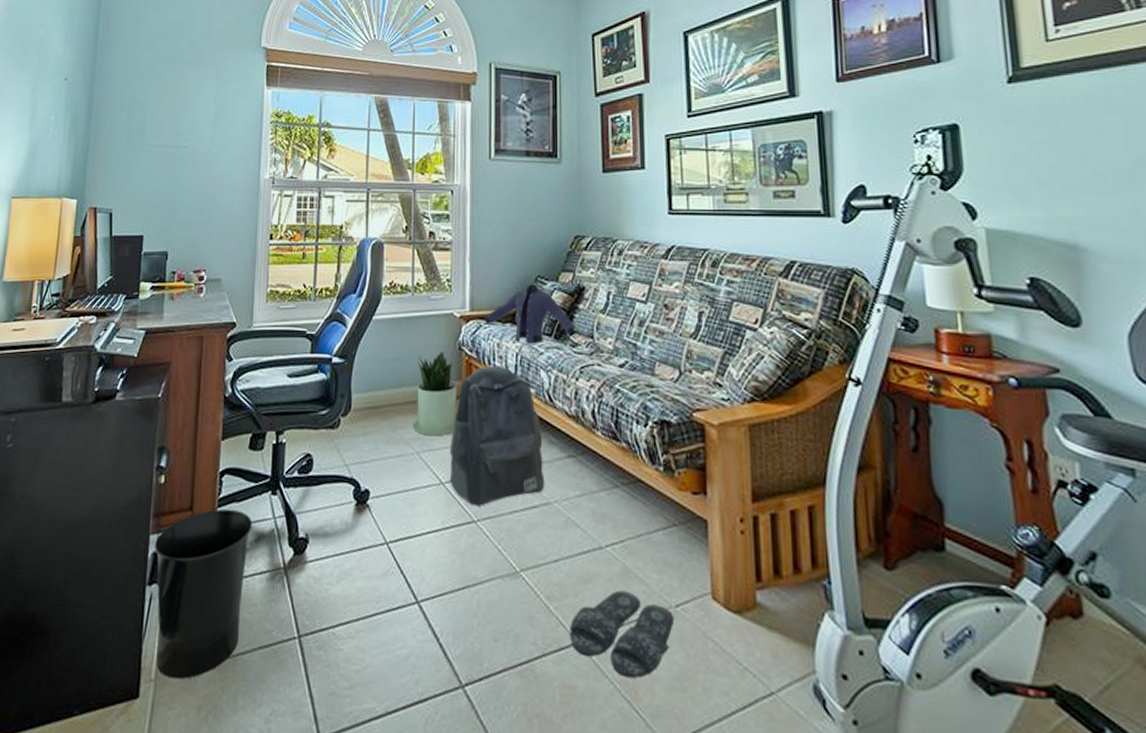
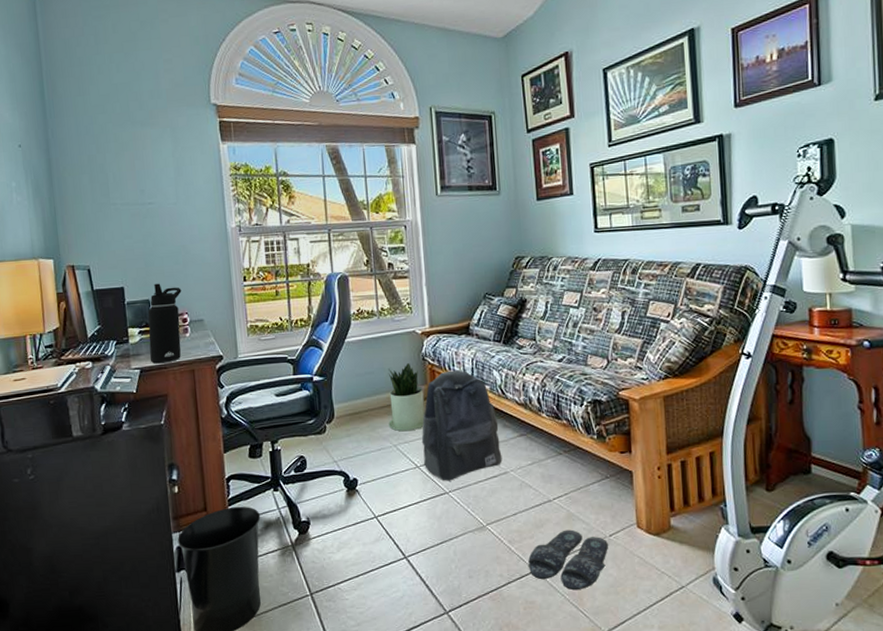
water bottle: none [157,234,203,326] -> present [148,283,182,364]
jacket: present [484,284,577,344] -> none [442,300,522,350]

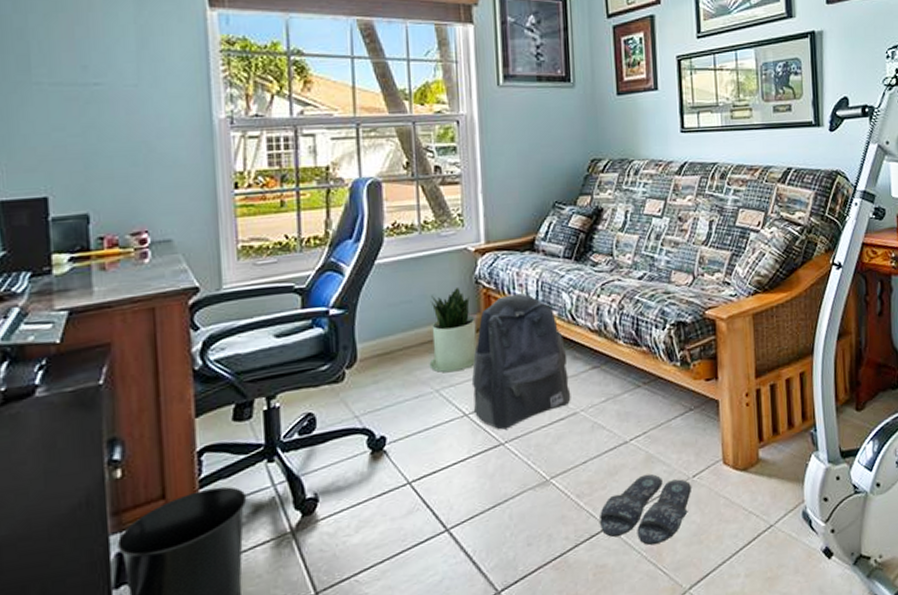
water bottle: present [148,283,182,364] -> none [84,192,140,302]

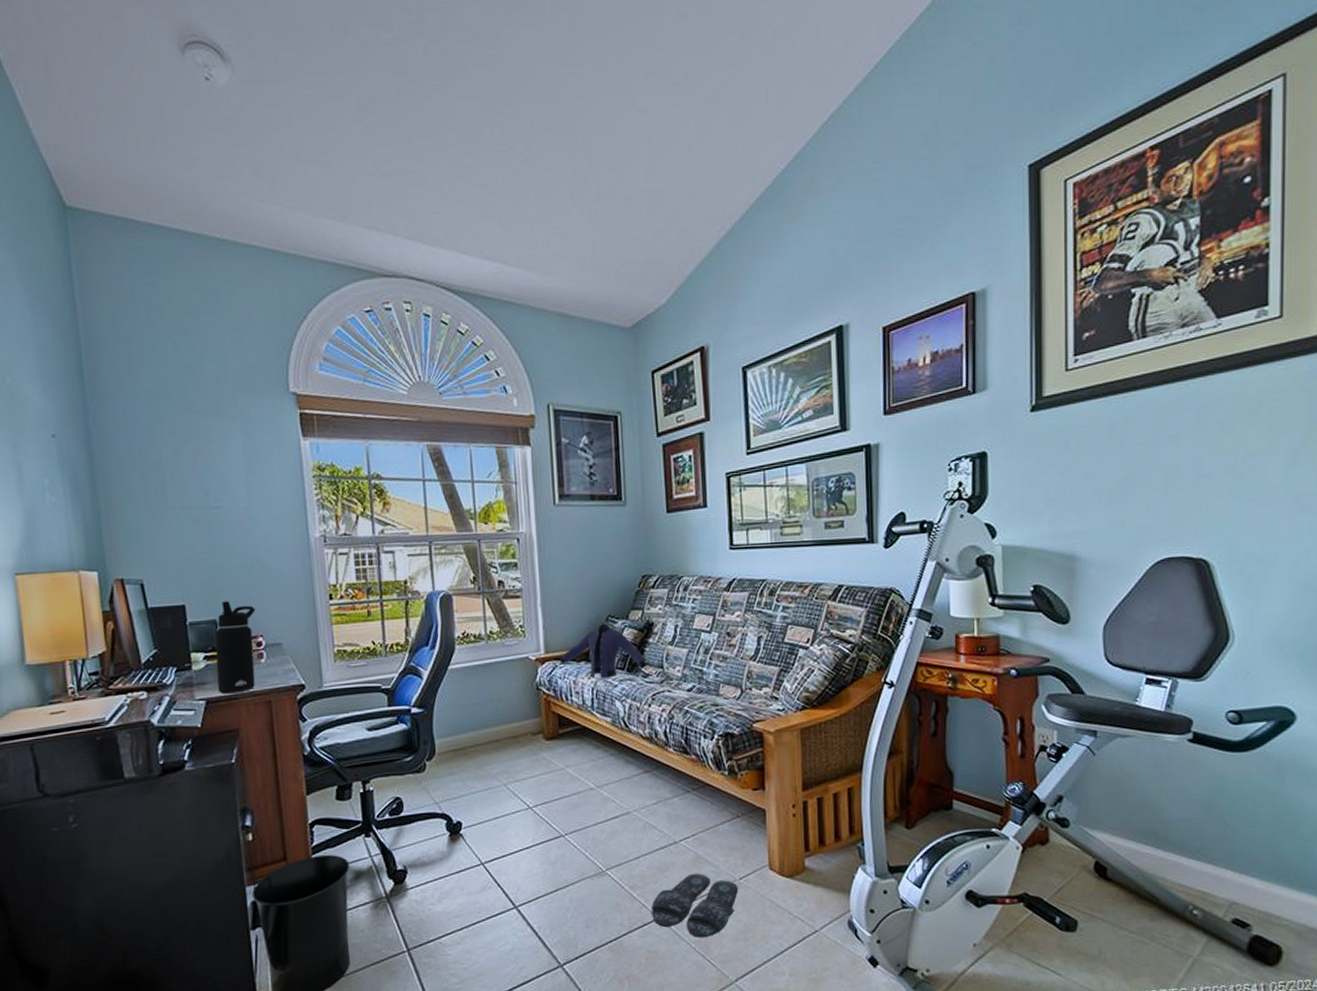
water bottle: none [84,192,140,302] -> present [214,601,256,694]
planter: present [429,286,477,373] -> none [497,692,539,769]
backpack: present [471,293,571,430] -> none [534,700,625,823]
jacket: none [501,210,597,269] -> present [559,623,648,679]

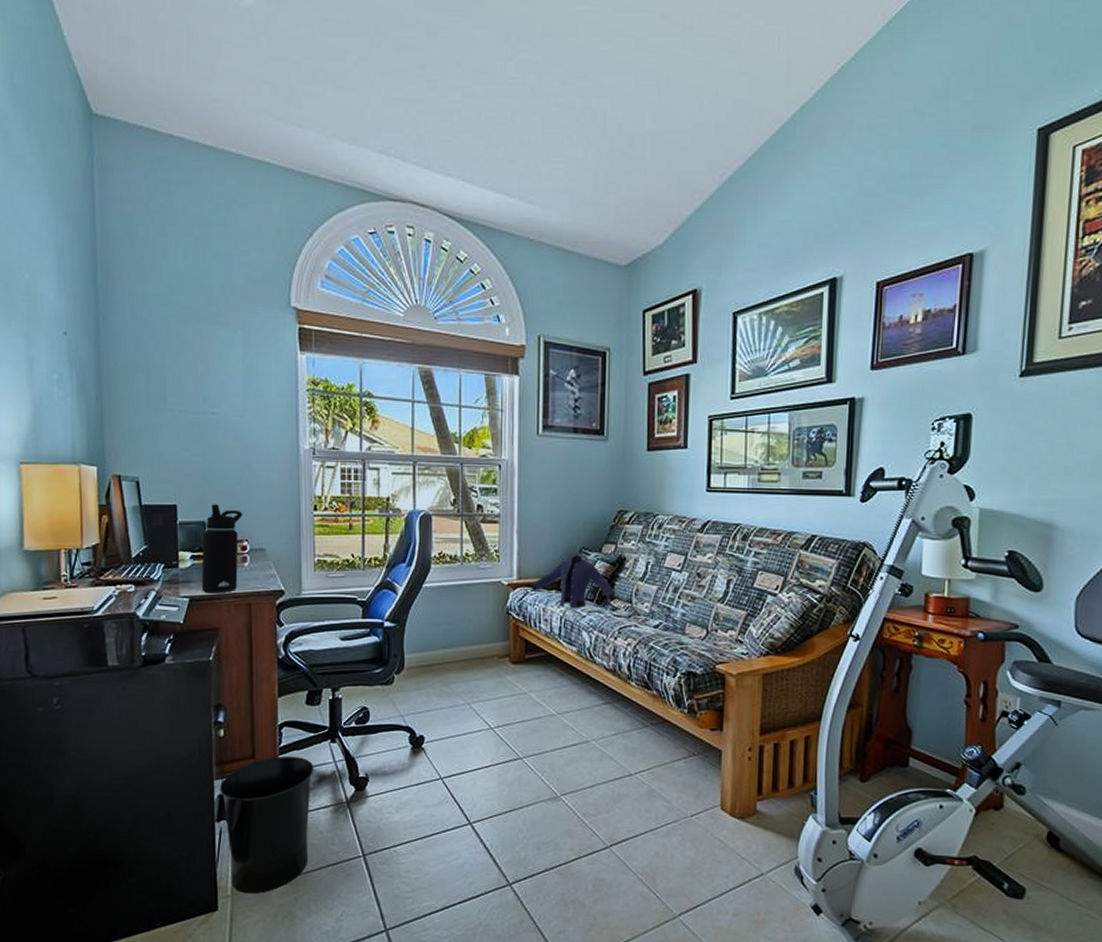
slippers: present [651,873,738,938] -> none [602,806,688,871]

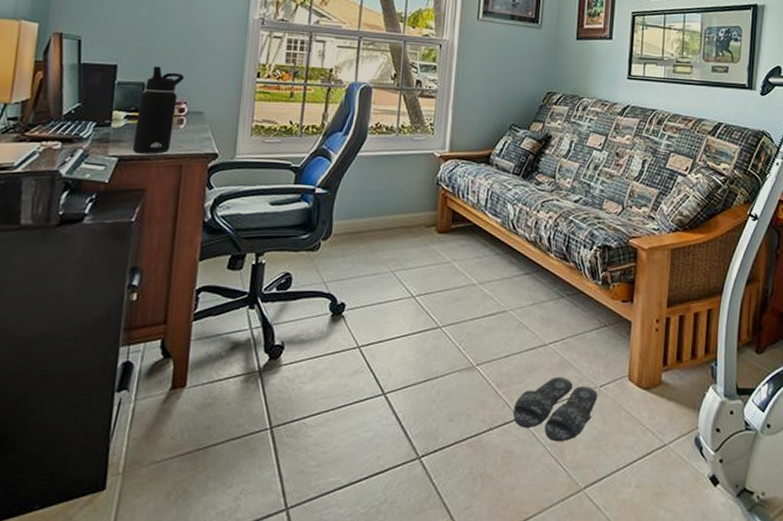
waste bin: present [219,756,314,894] -> none [124,322,229,471]
jacket: present [530,555,617,609] -> none [461,131,542,182]
slippers: none [602,806,688,871] -> present [513,377,597,442]

